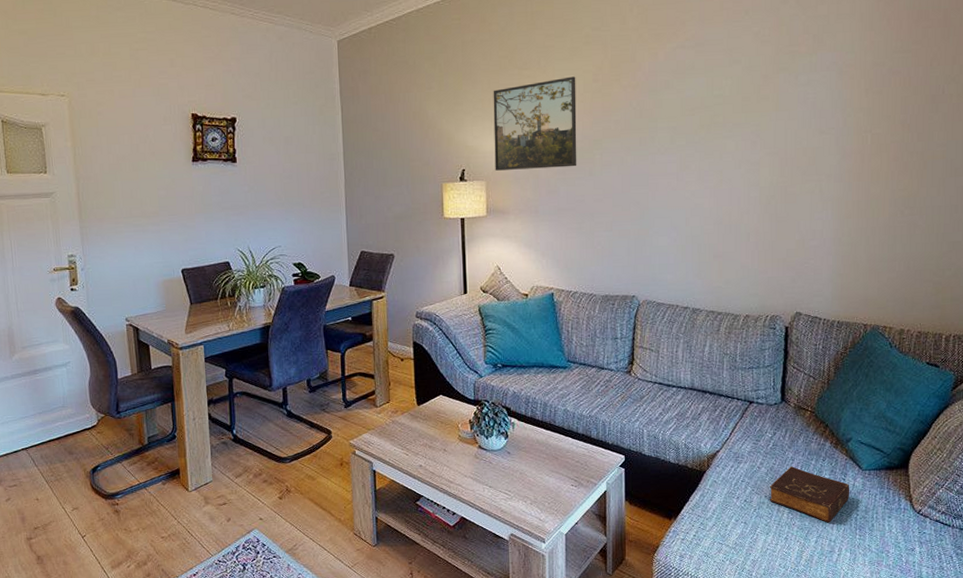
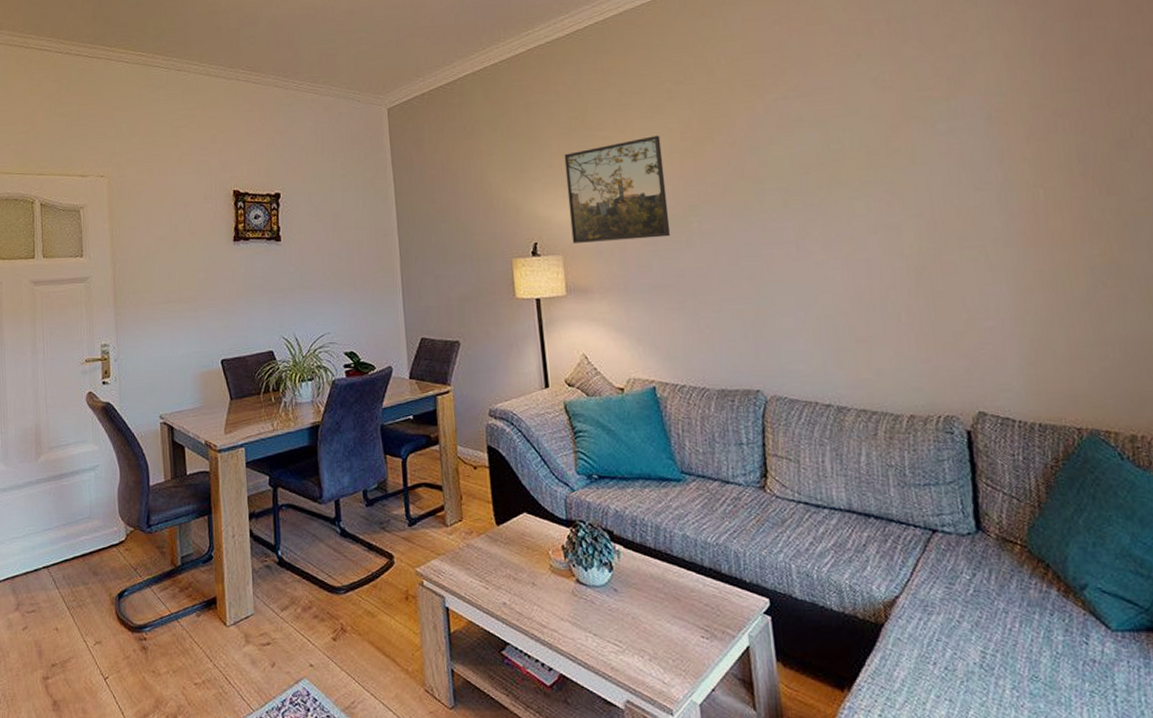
book: present [769,466,850,523] -> none [979,622,1100,707]

